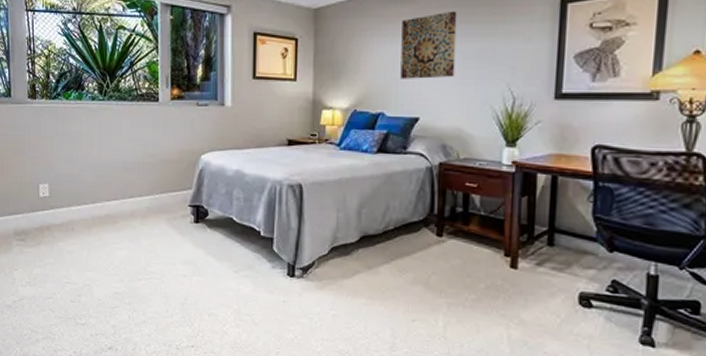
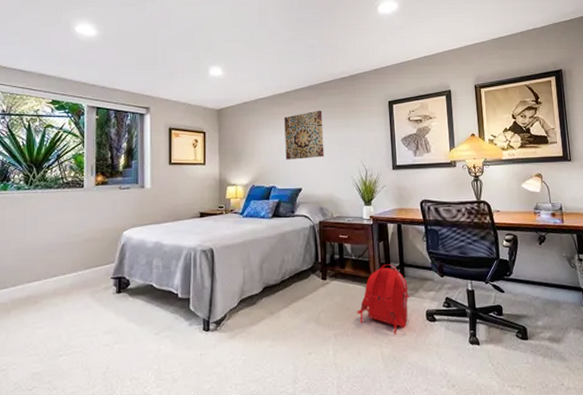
backpack: none [480,226,558,316] -> present [357,264,410,335]

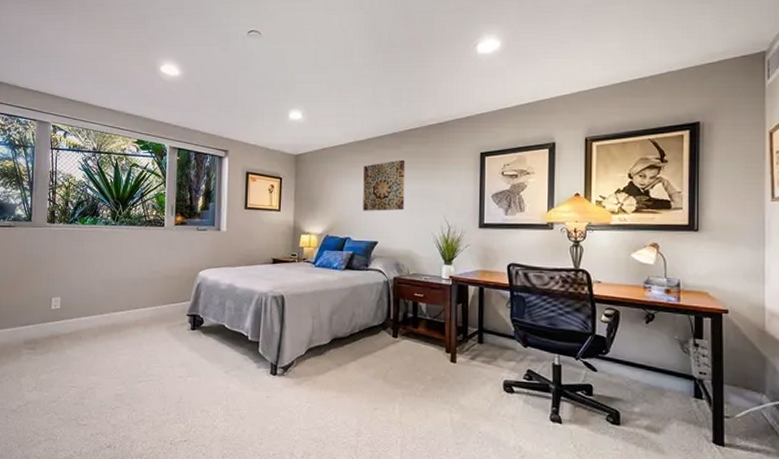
backpack: present [357,264,410,335] -> none [427,328,487,402]

